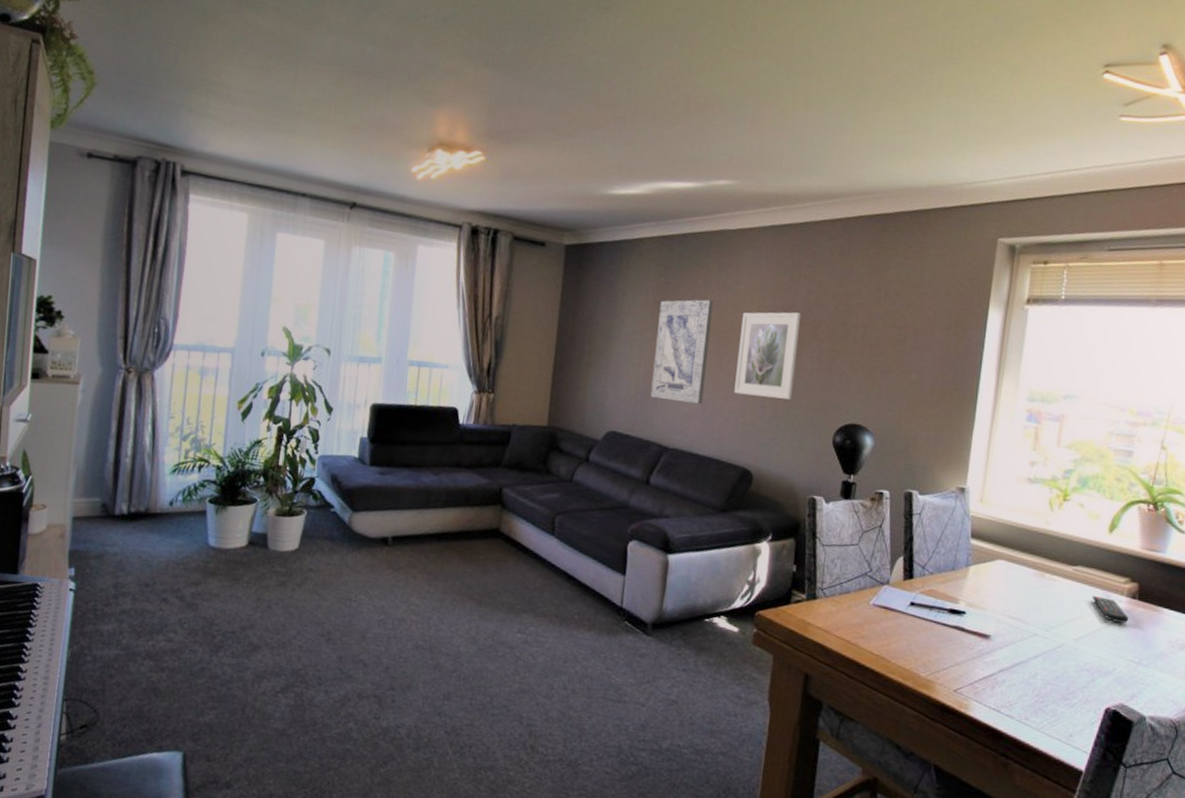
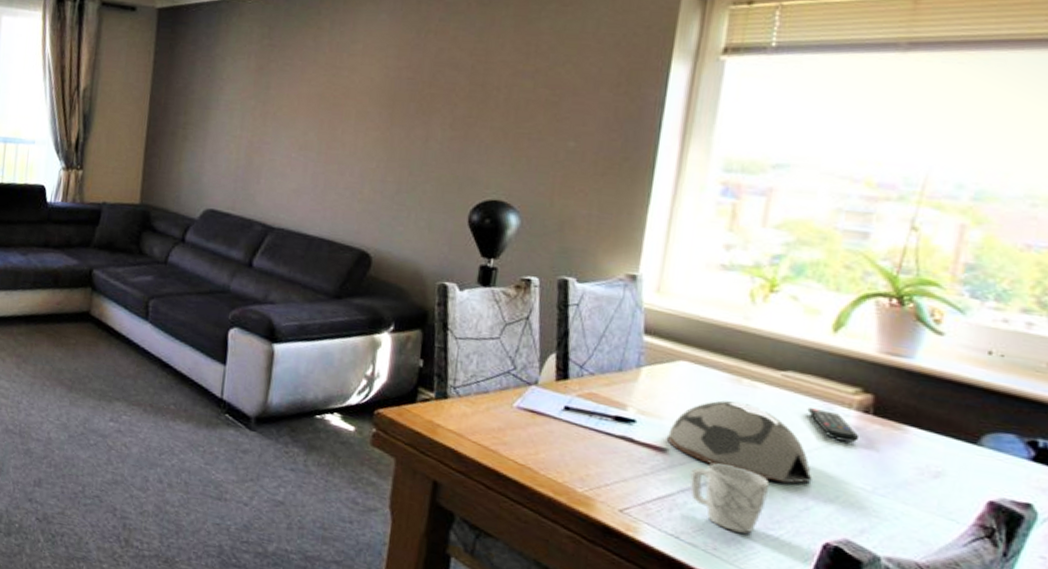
wall art: present [650,299,713,404] -> none [253,62,325,179]
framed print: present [734,312,802,400] -> none [349,73,431,173]
decorative bowl: none [990,592,1097,660] -> present [667,400,813,484]
mug: none [1007,645,1066,704] -> present [690,462,770,534]

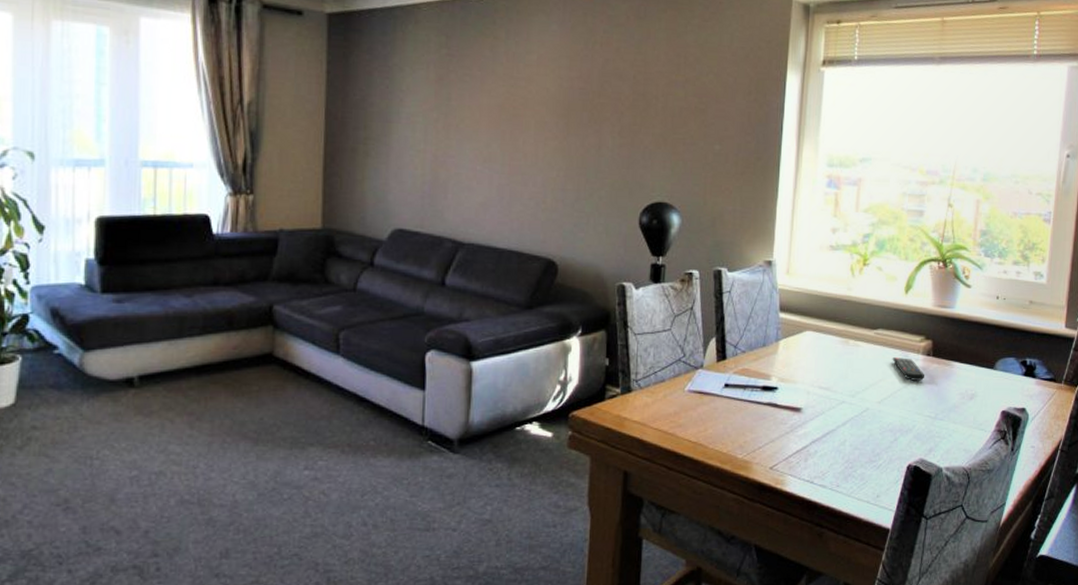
decorative bowl: present [667,400,813,484] -> none [801,360,898,422]
mug: present [690,462,770,534] -> none [818,414,871,469]

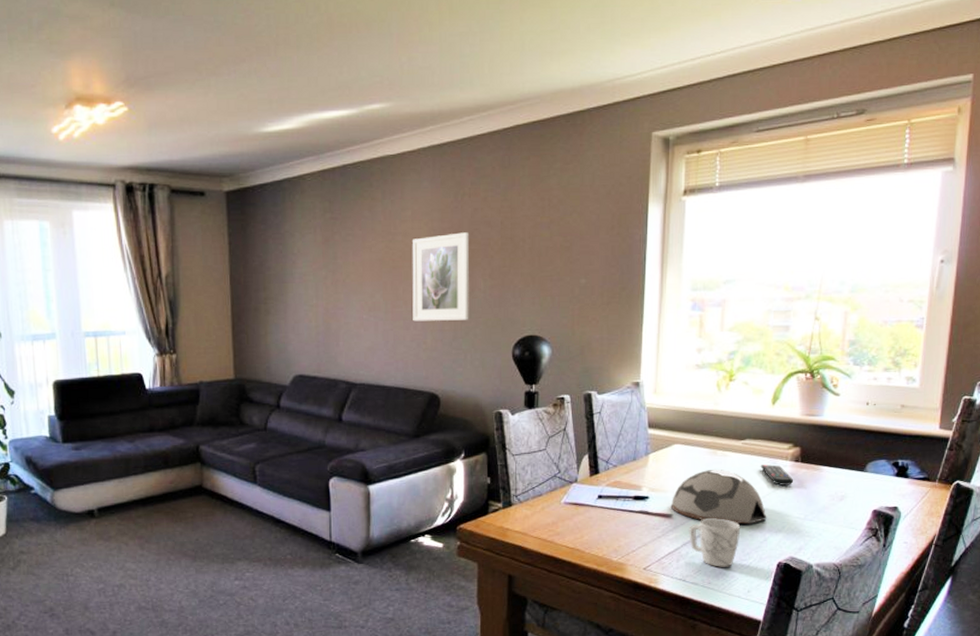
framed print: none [532,83,599,180] -> present [412,232,470,321]
decorative bowl: none [801,360,898,422] -> present [671,469,767,524]
mug: none [818,414,871,469] -> present [689,518,741,567]

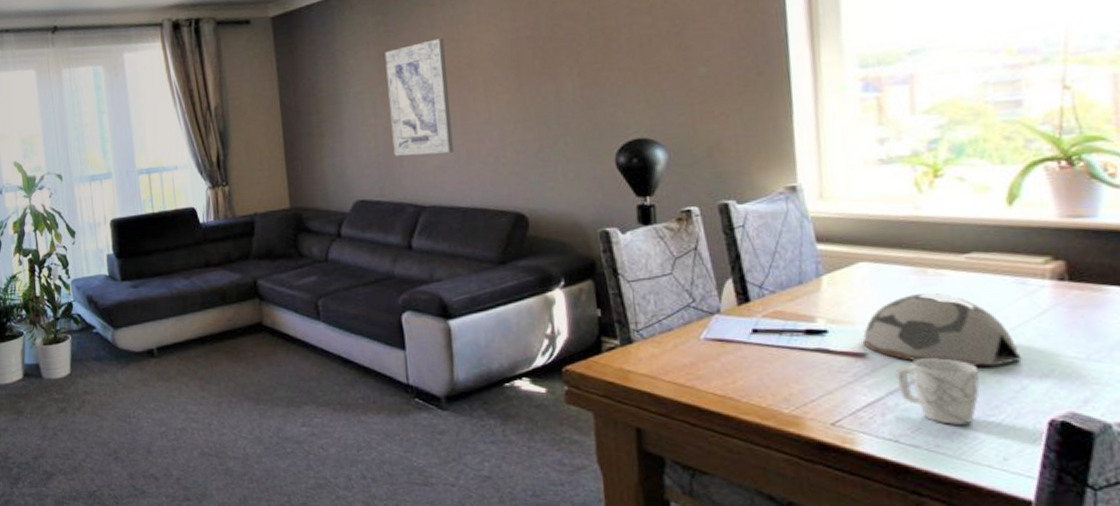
wall art: none [329,231,383,337] -> present [385,38,454,156]
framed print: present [412,232,470,321] -> none [480,29,557,134]
remote control: present [760,464,794,486] -> none [1000,285,1061,314]

